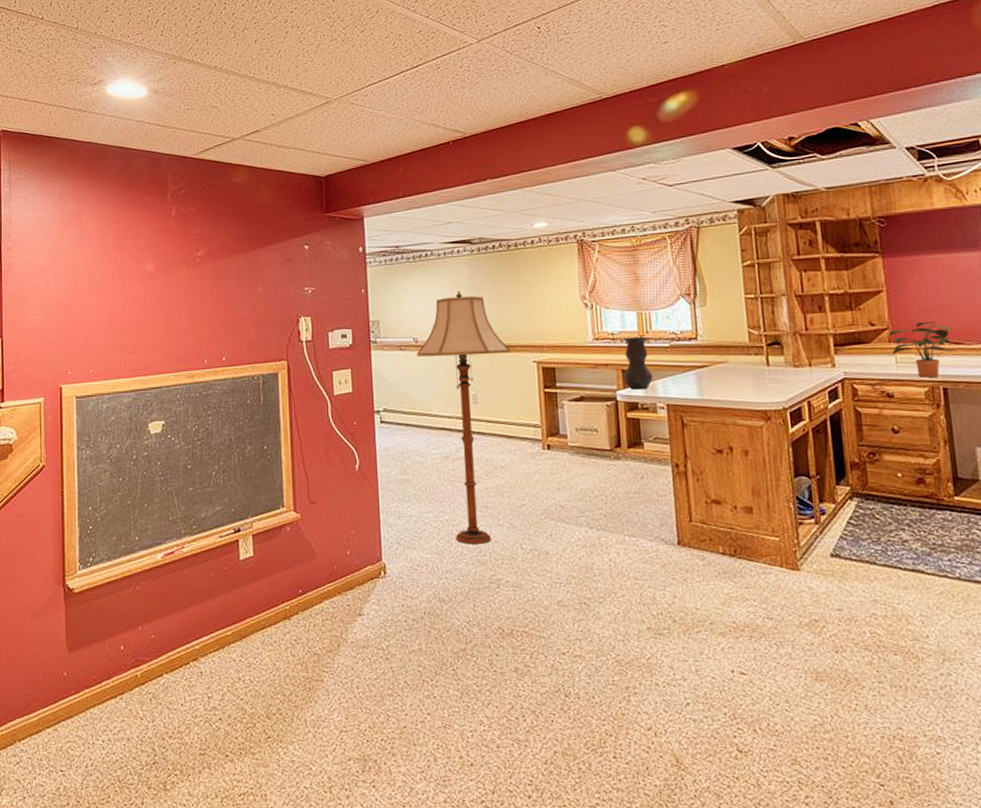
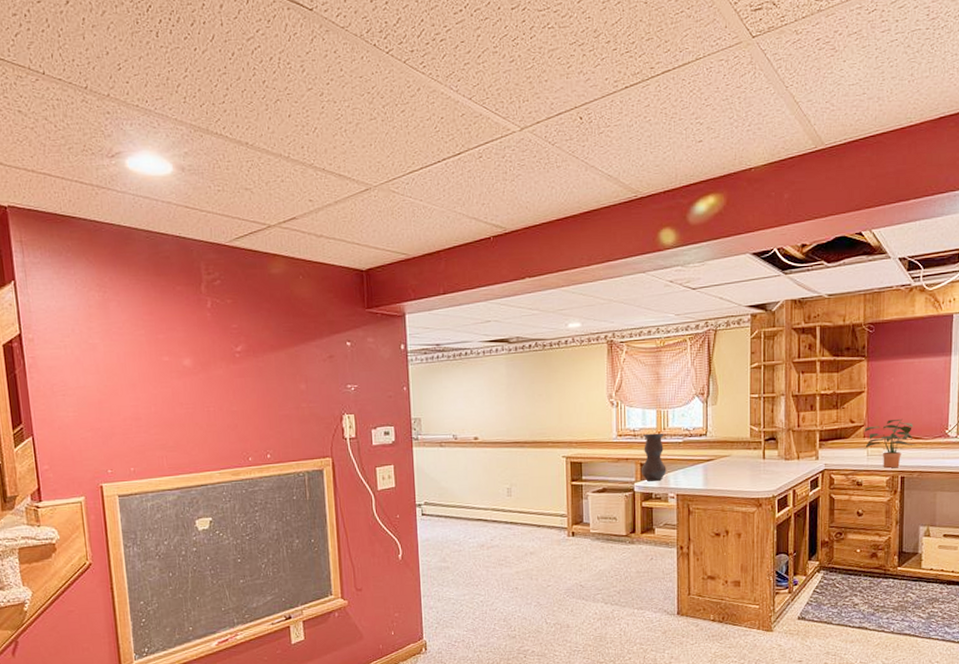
floor lamp: present [417,290,510,544] -> none [456,389,542,622]

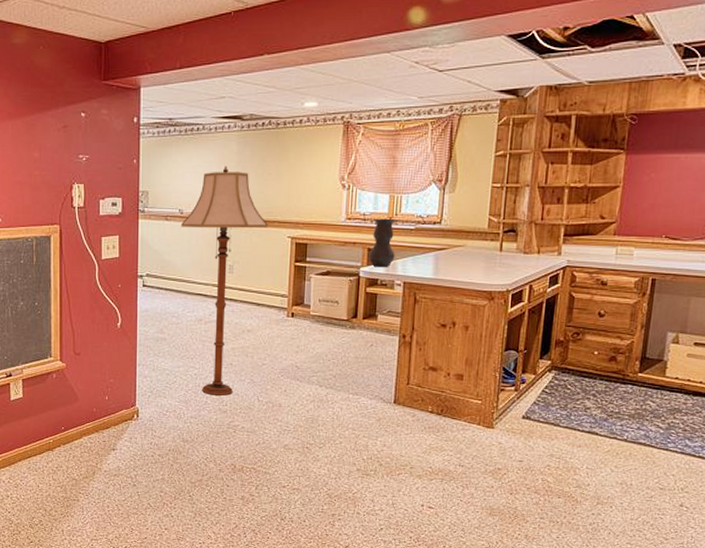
floor lamp: none [456,389,542,622] -> present [181,165,268,396]
potted plant: present [864,418,916,469] -> none [614,217,673,270]

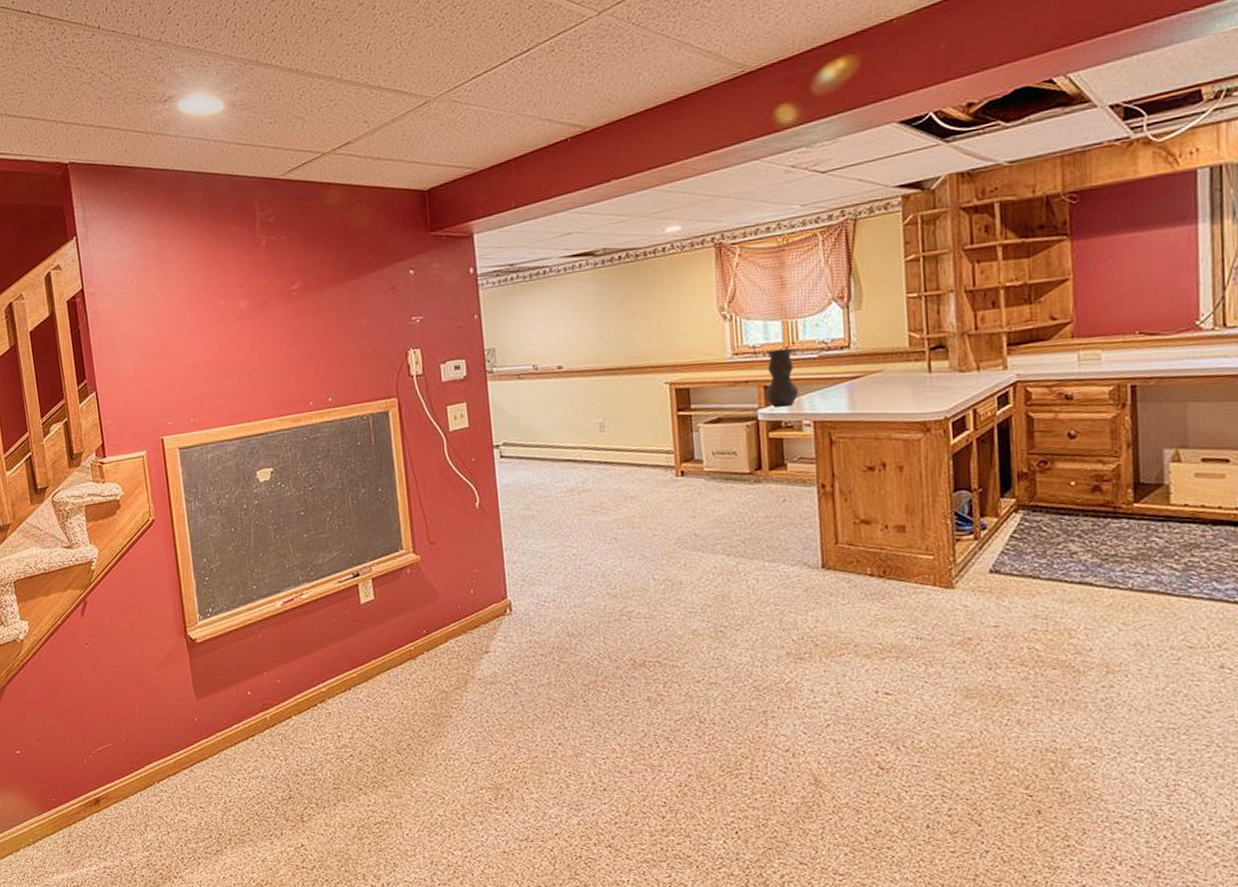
floor lamp: present [181,165,268,396] -> none [537,309,640,578]

